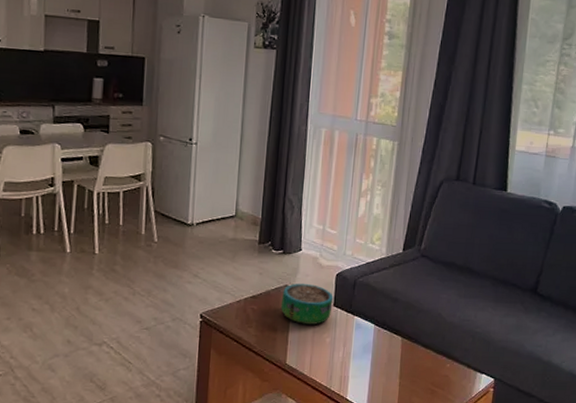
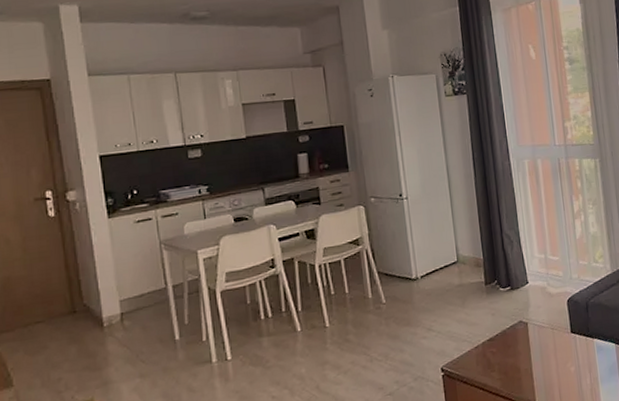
decorative bowl: present [280,283,334,325] -> none [518,315,570,358]

